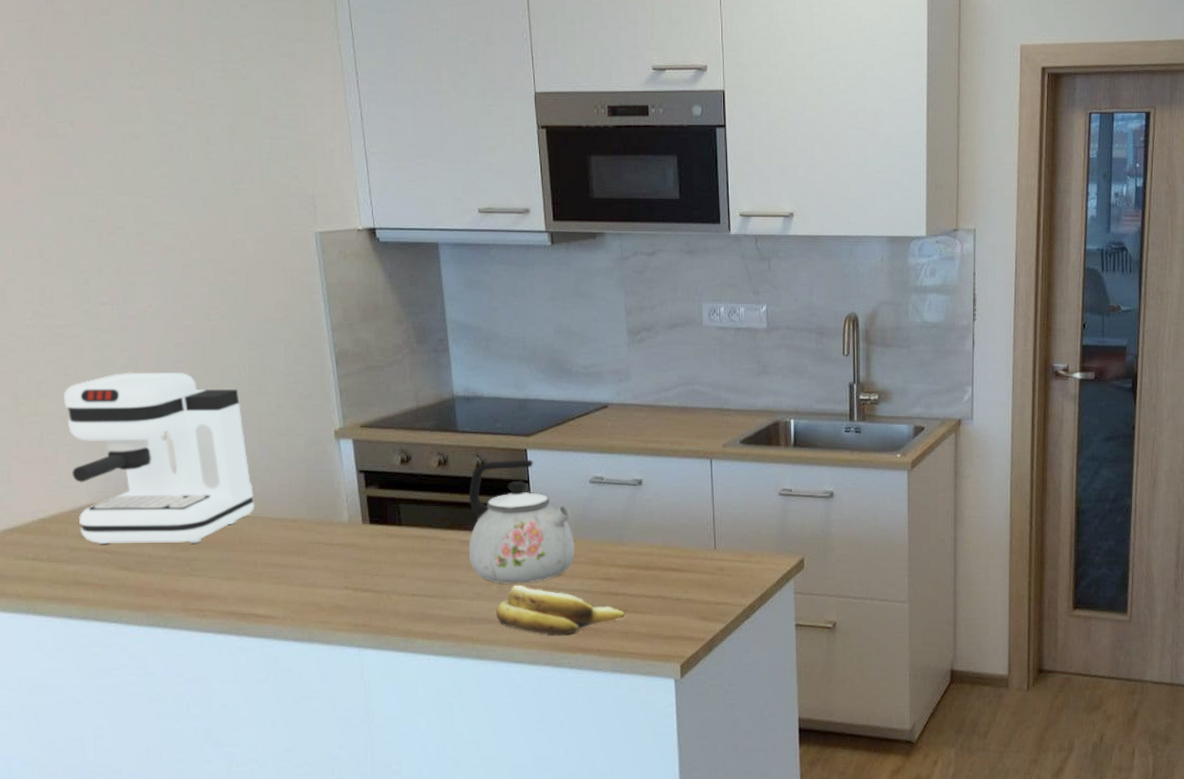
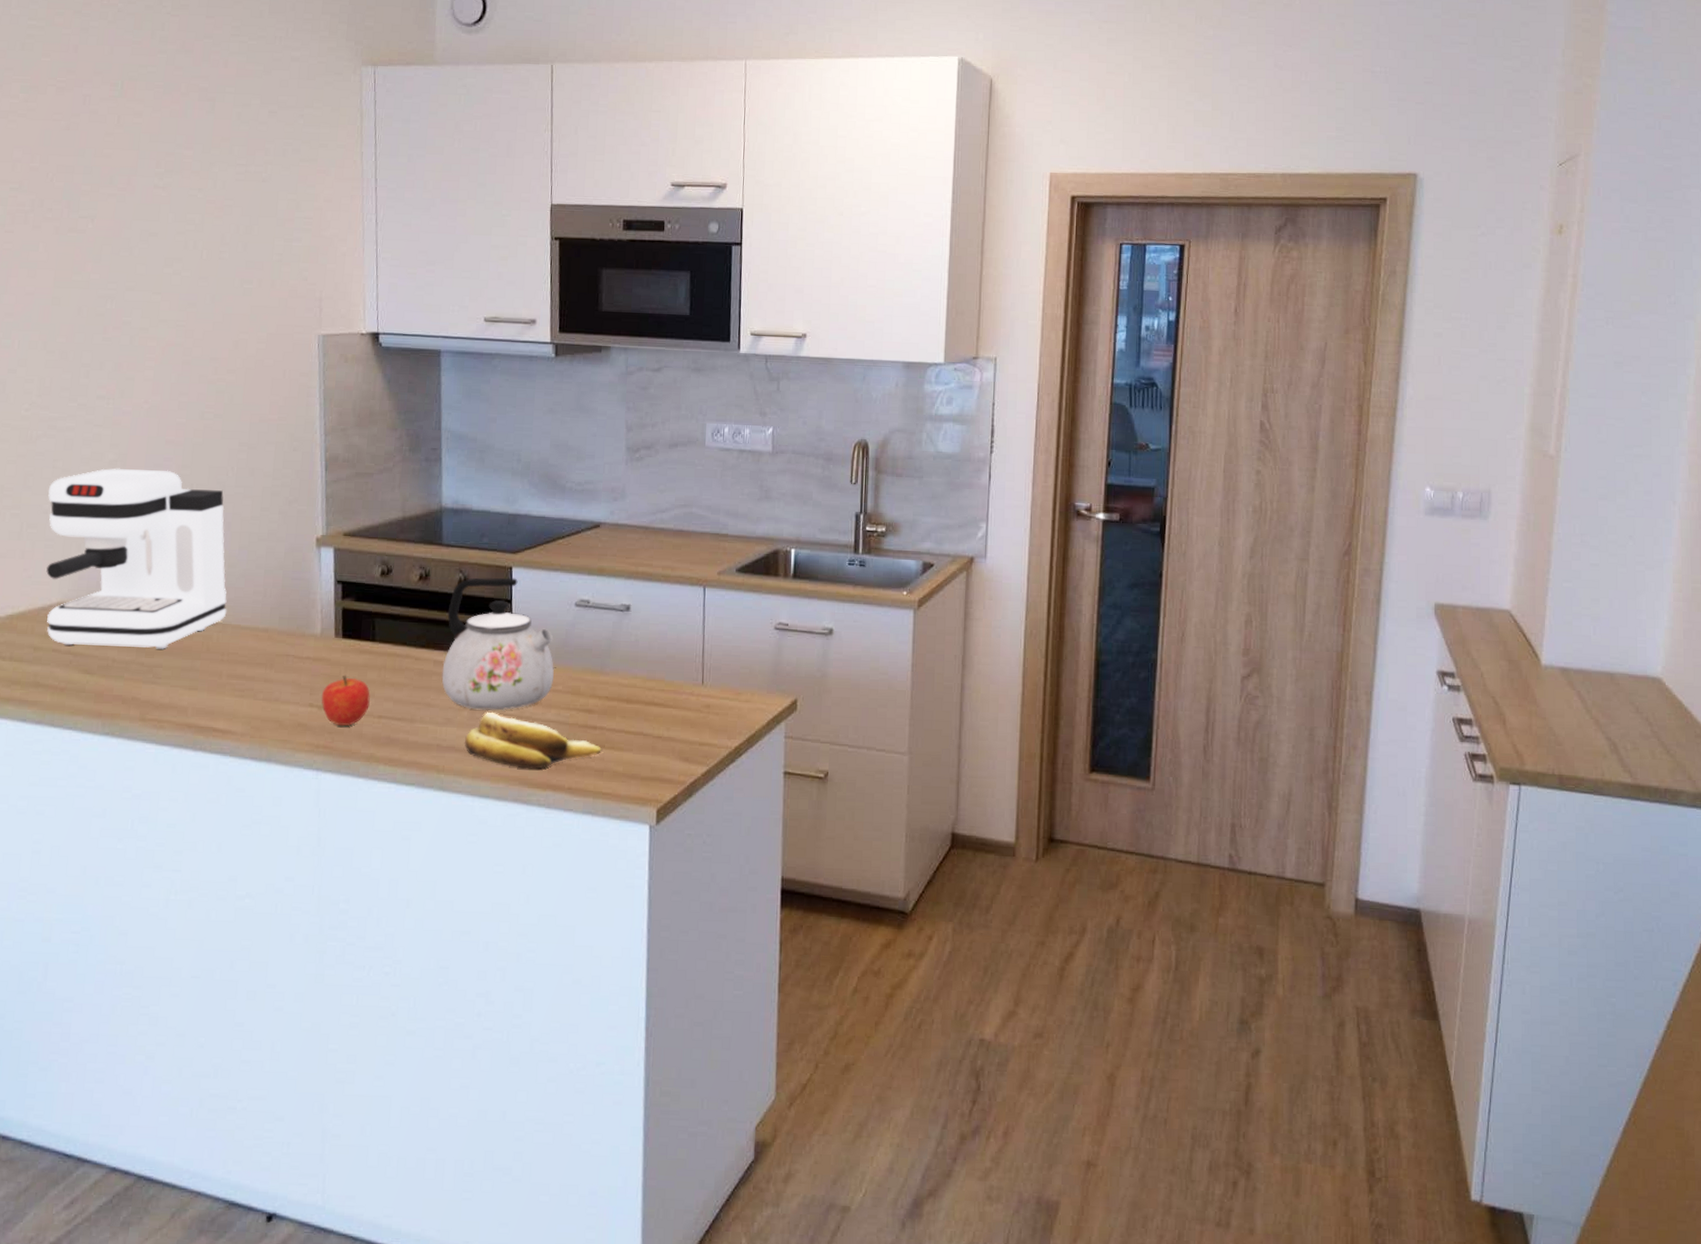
fruit: none [355,558,402,605] -> present [321,675,370,726]

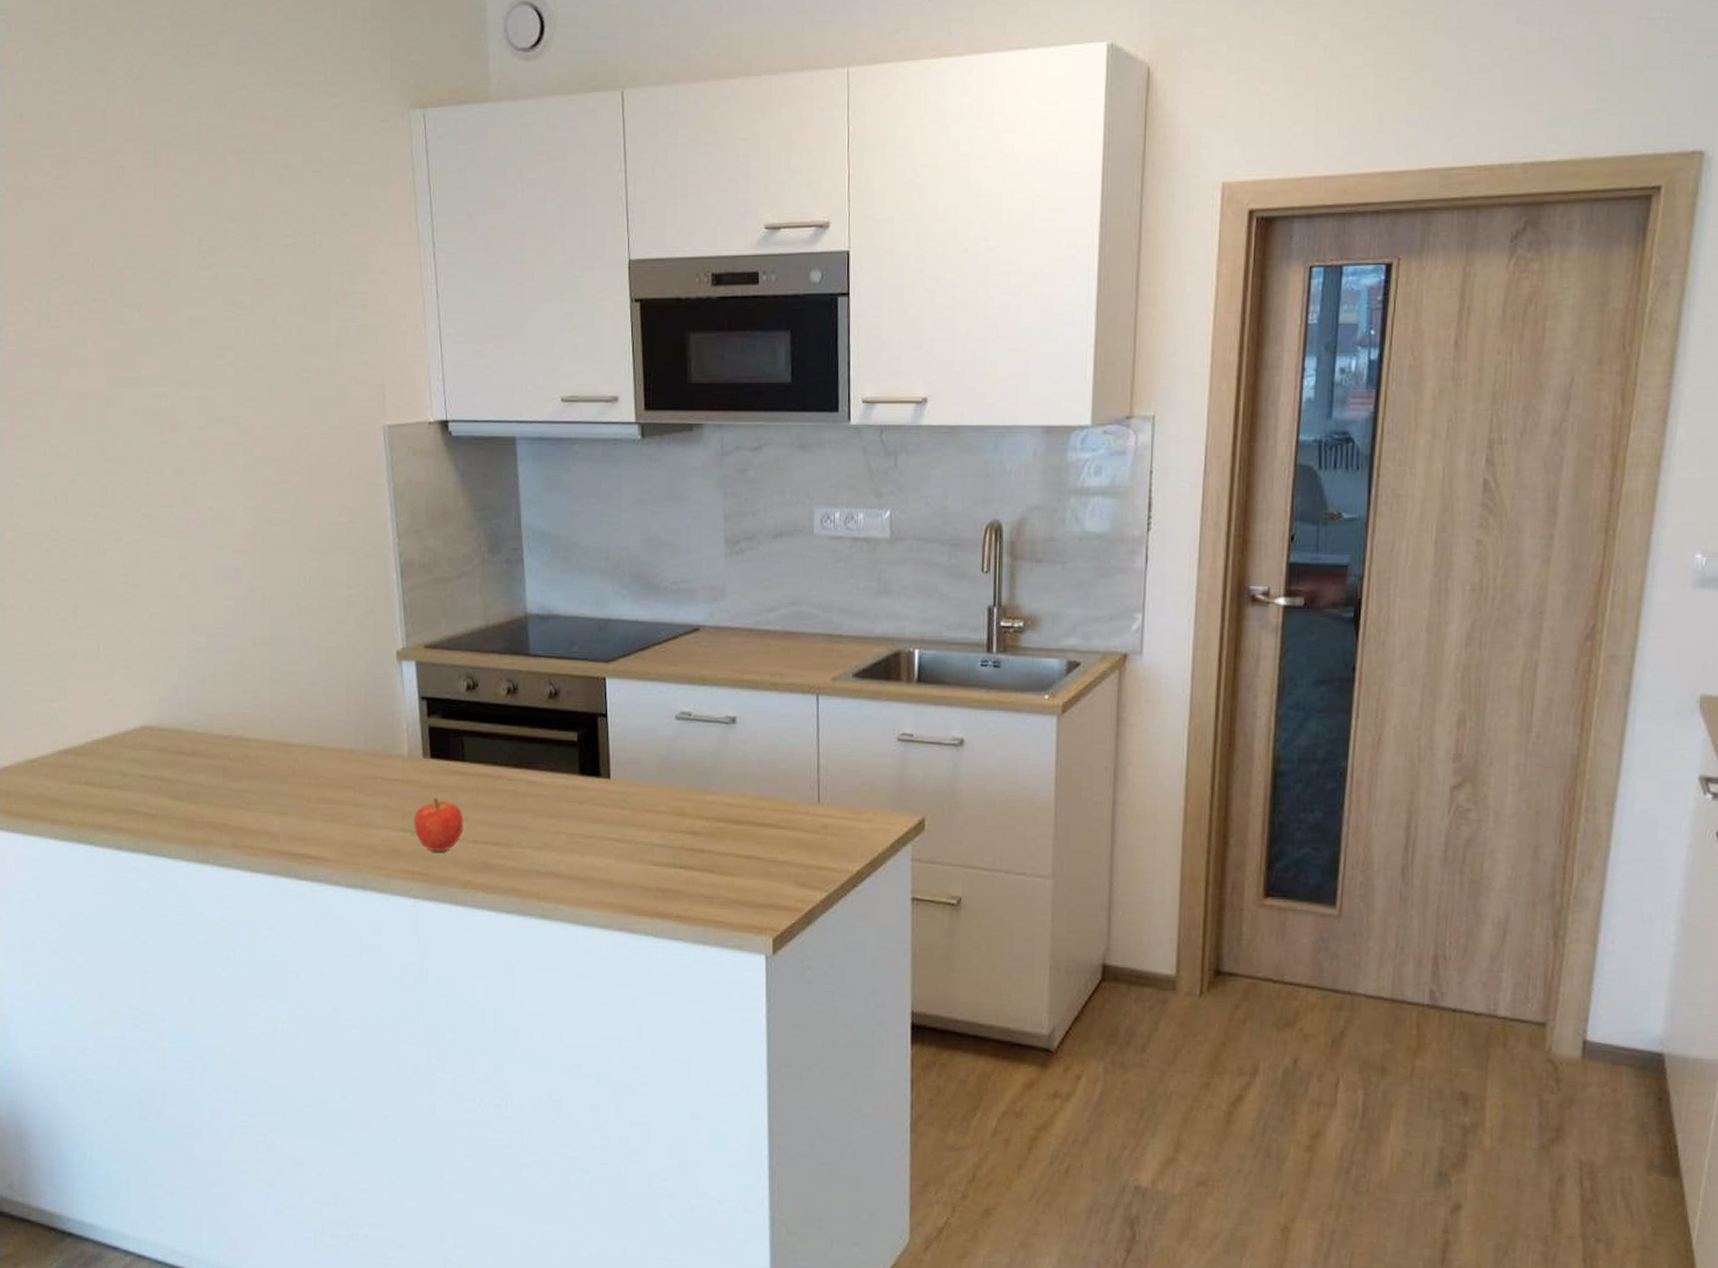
coffee maker: present [46,468,227,649] -> none [121,581,311,773]
kettle: present [441,577,554,711] -> none [537,689,656,834]
banana: present [464,713,601,769] -> none [564,836,711,896]

